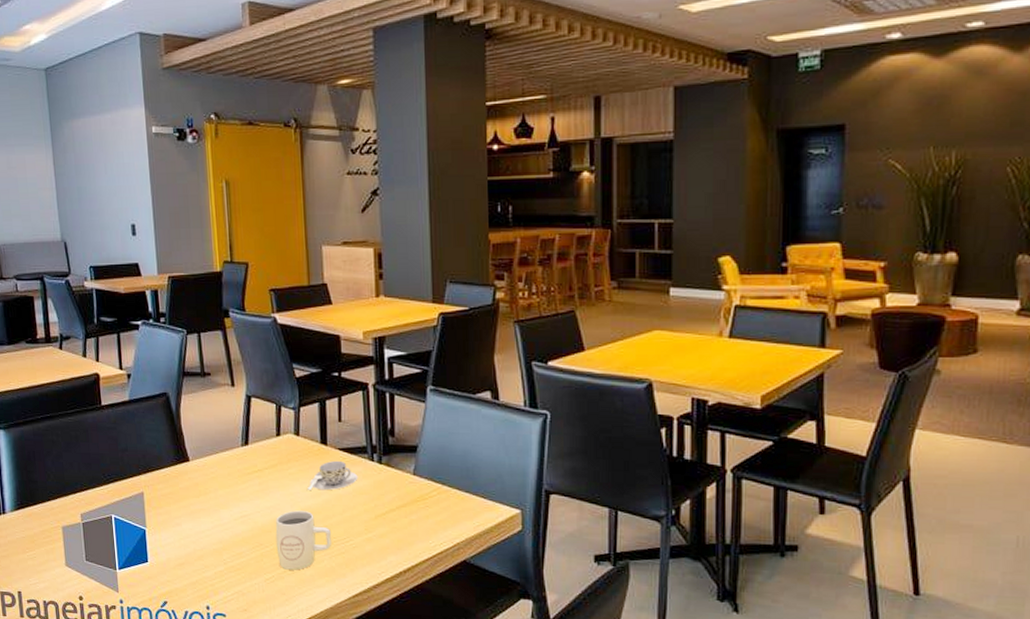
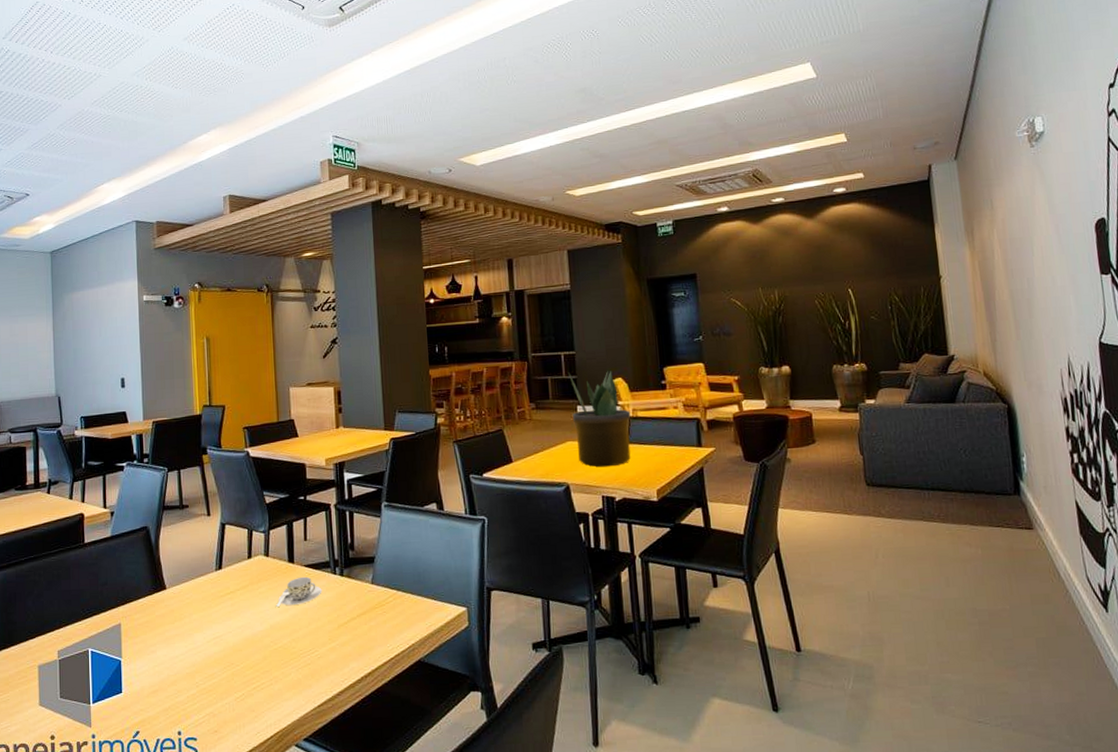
mug: present [275,510,333,570] -> none [246,627,299,686]
planter: none [662,246,738,364] -> present [568,371,631,467]

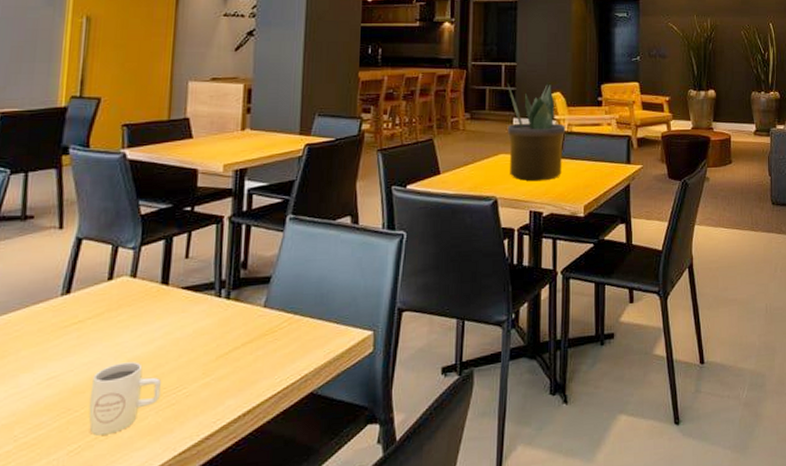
mug: none [246,627,299,686] -> present [88,362,162,436]
teacup: present [275,576,322,608] -> none [137,300,201,339]

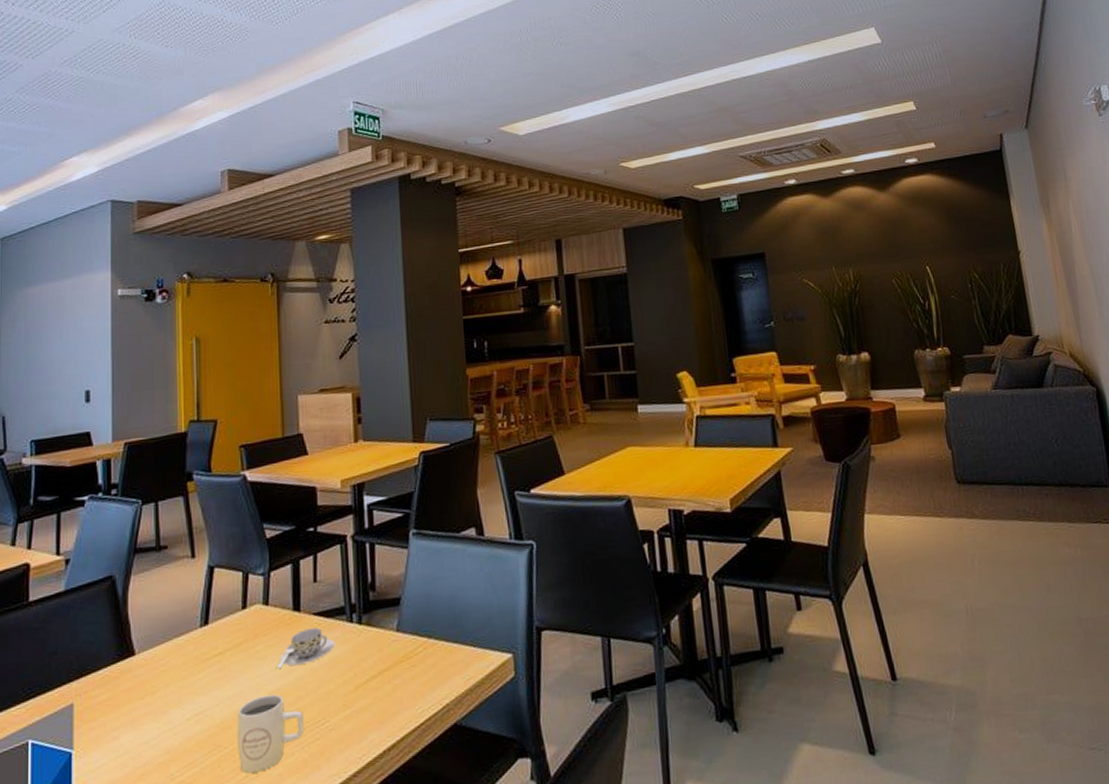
teacup: none [137,300,201,339] -> present [275,627,336,670]
planter: present [507,84,566,181] -> none [627,364,700,475]

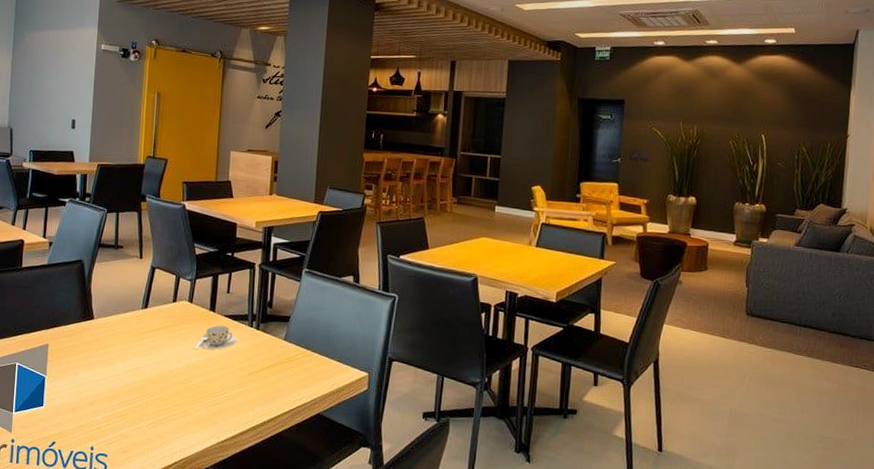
mug: present [237,694,305,773] -> none [160,365,210,418]

